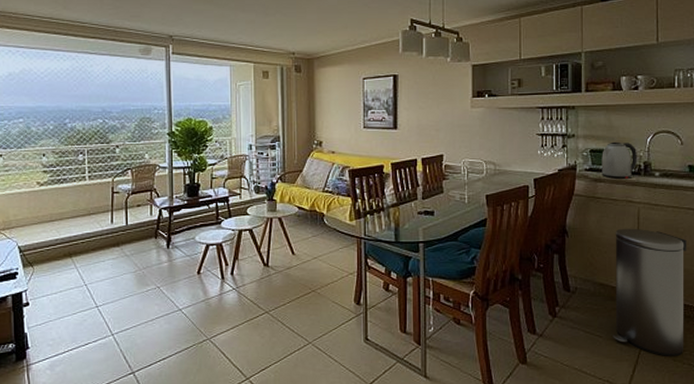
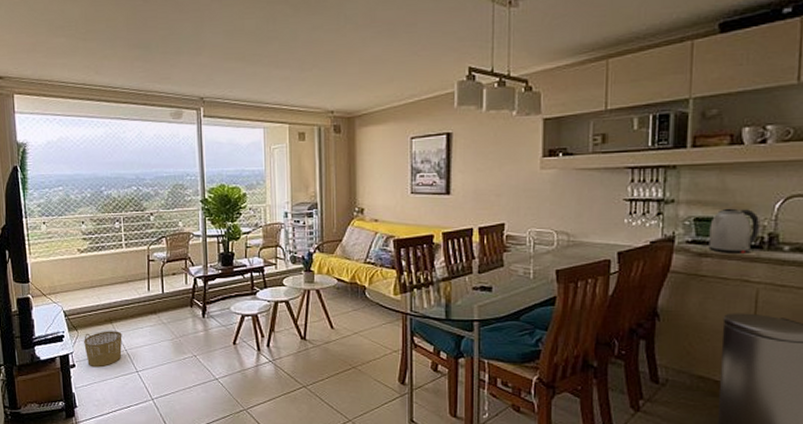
basket: none [40,265,82,305] -> present [84,331,123,368]

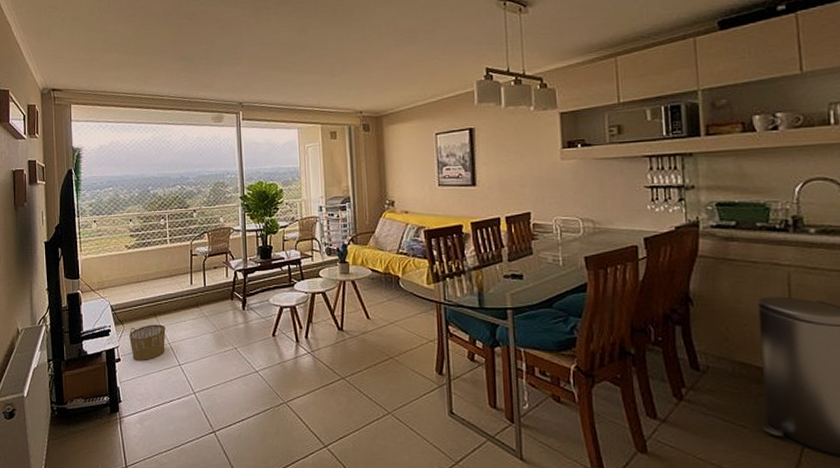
kettle: present [708,208,760,255] -> none [732,192,783,238]

